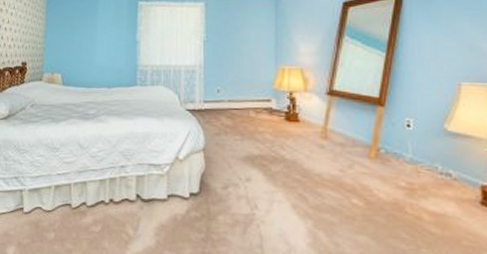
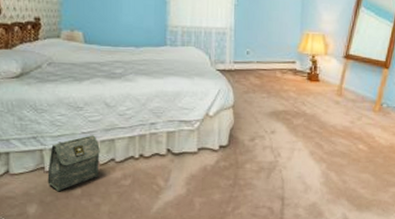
bag: none [25,177,73,235] -> present [47,135,100,192]

